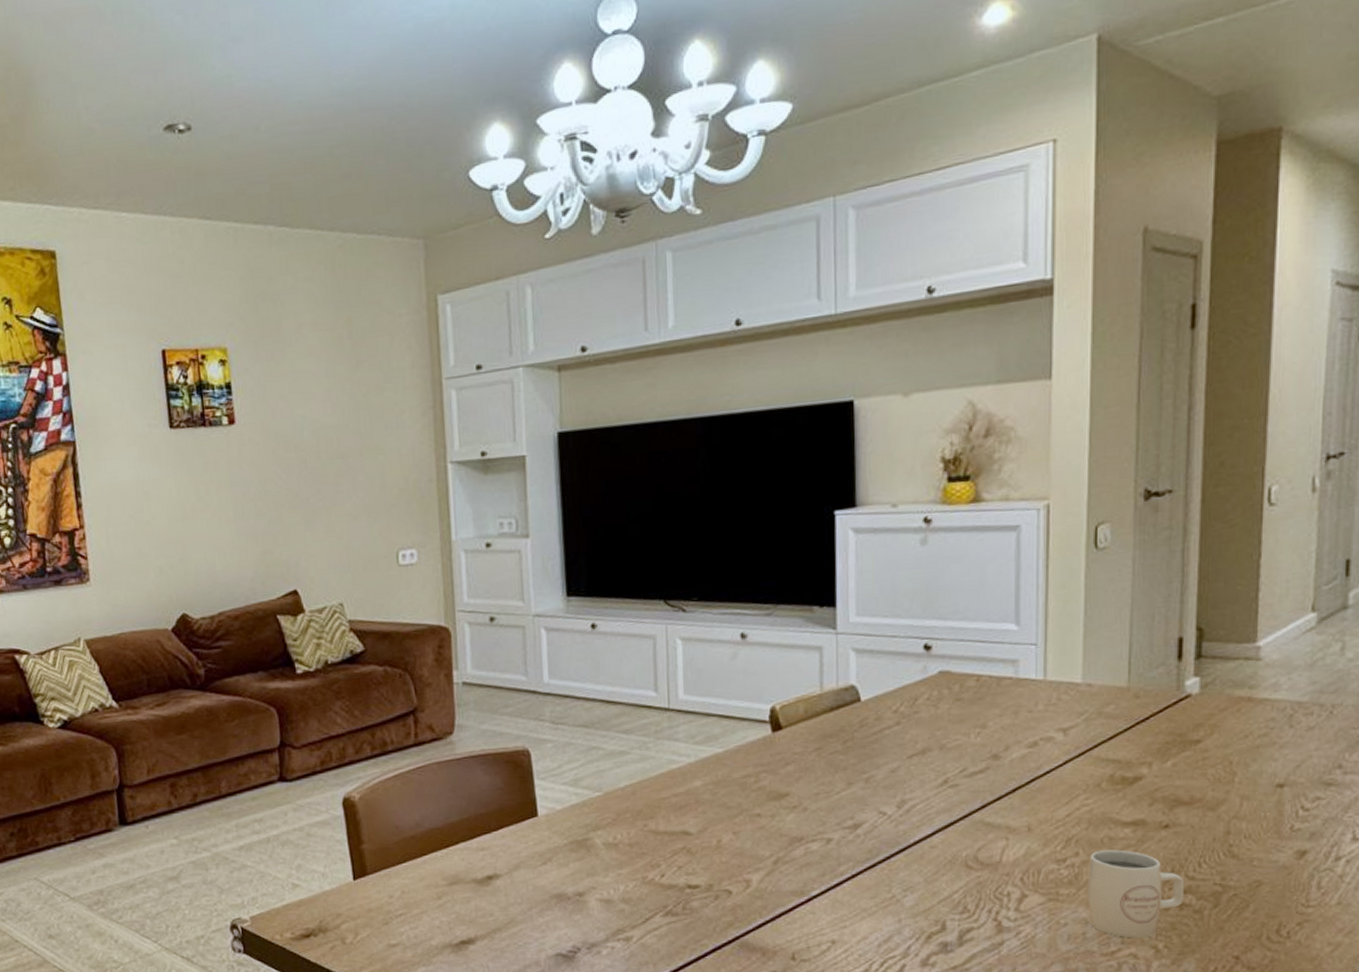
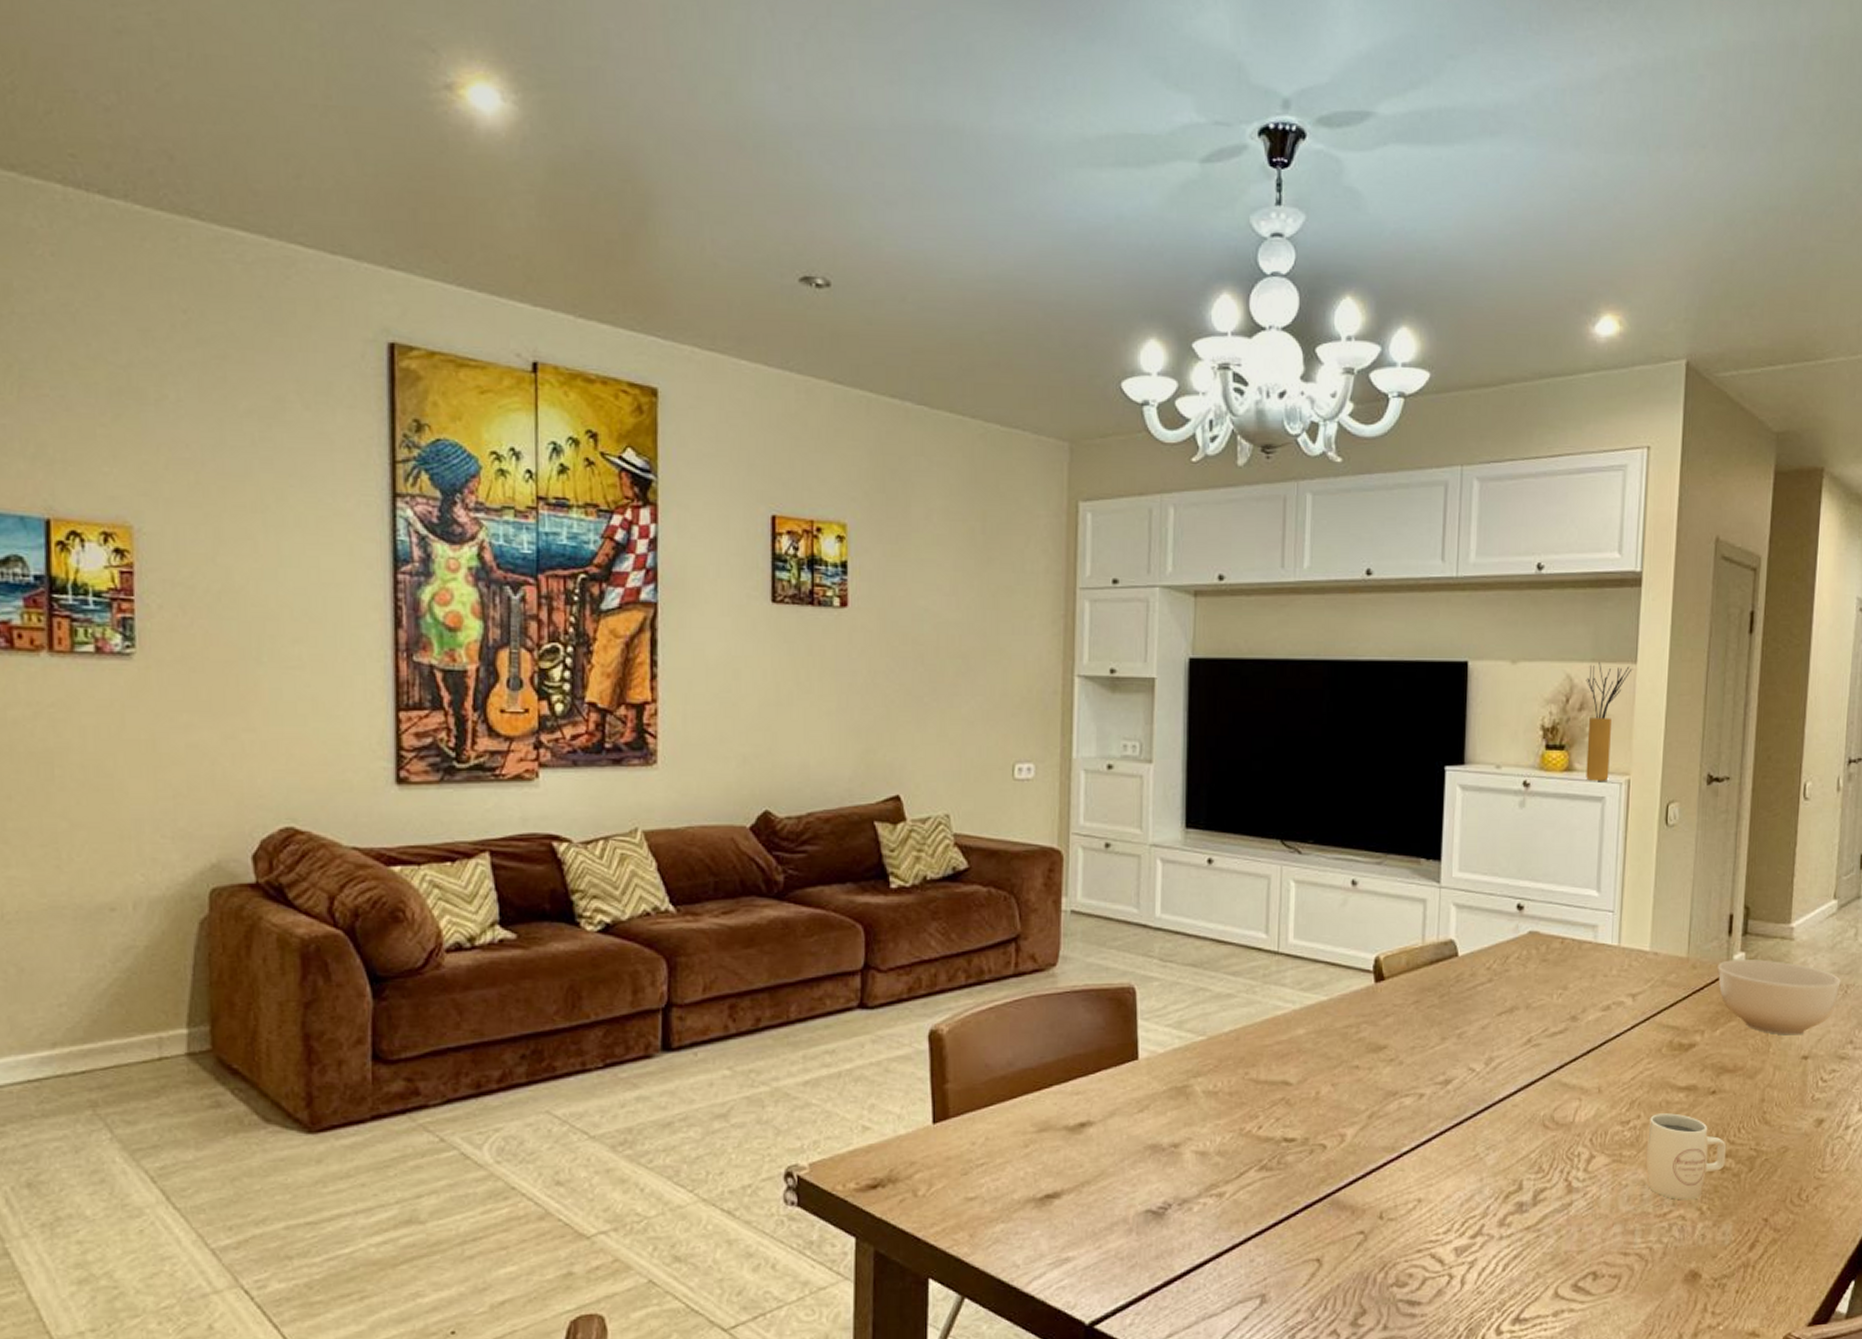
vase: none [991,382,1047,510] -> present [1586,661,1633,781]
bowl: none [1166,683,1324,763] -> present [1717,959,1841,1036]

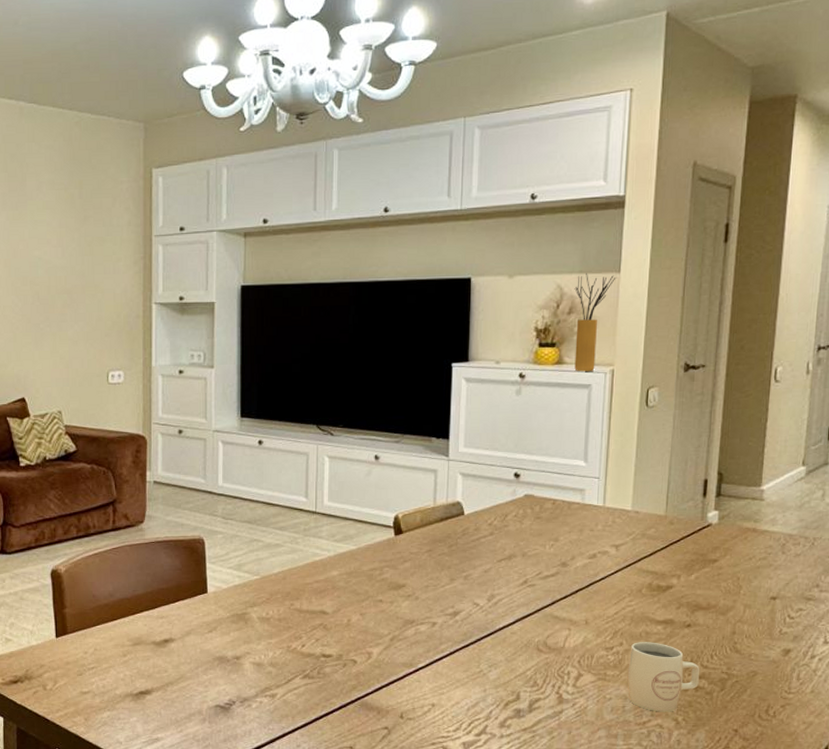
bowl: present [1717,959,1841,1036] -> none [693,517,808,580]

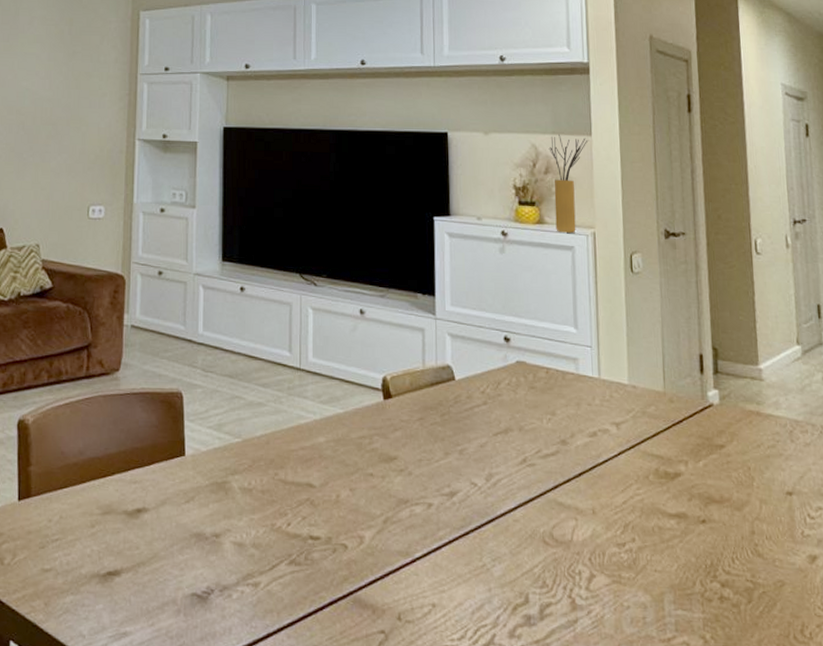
mug: present [627,642,701,712] -> none [643,538,724,628]

